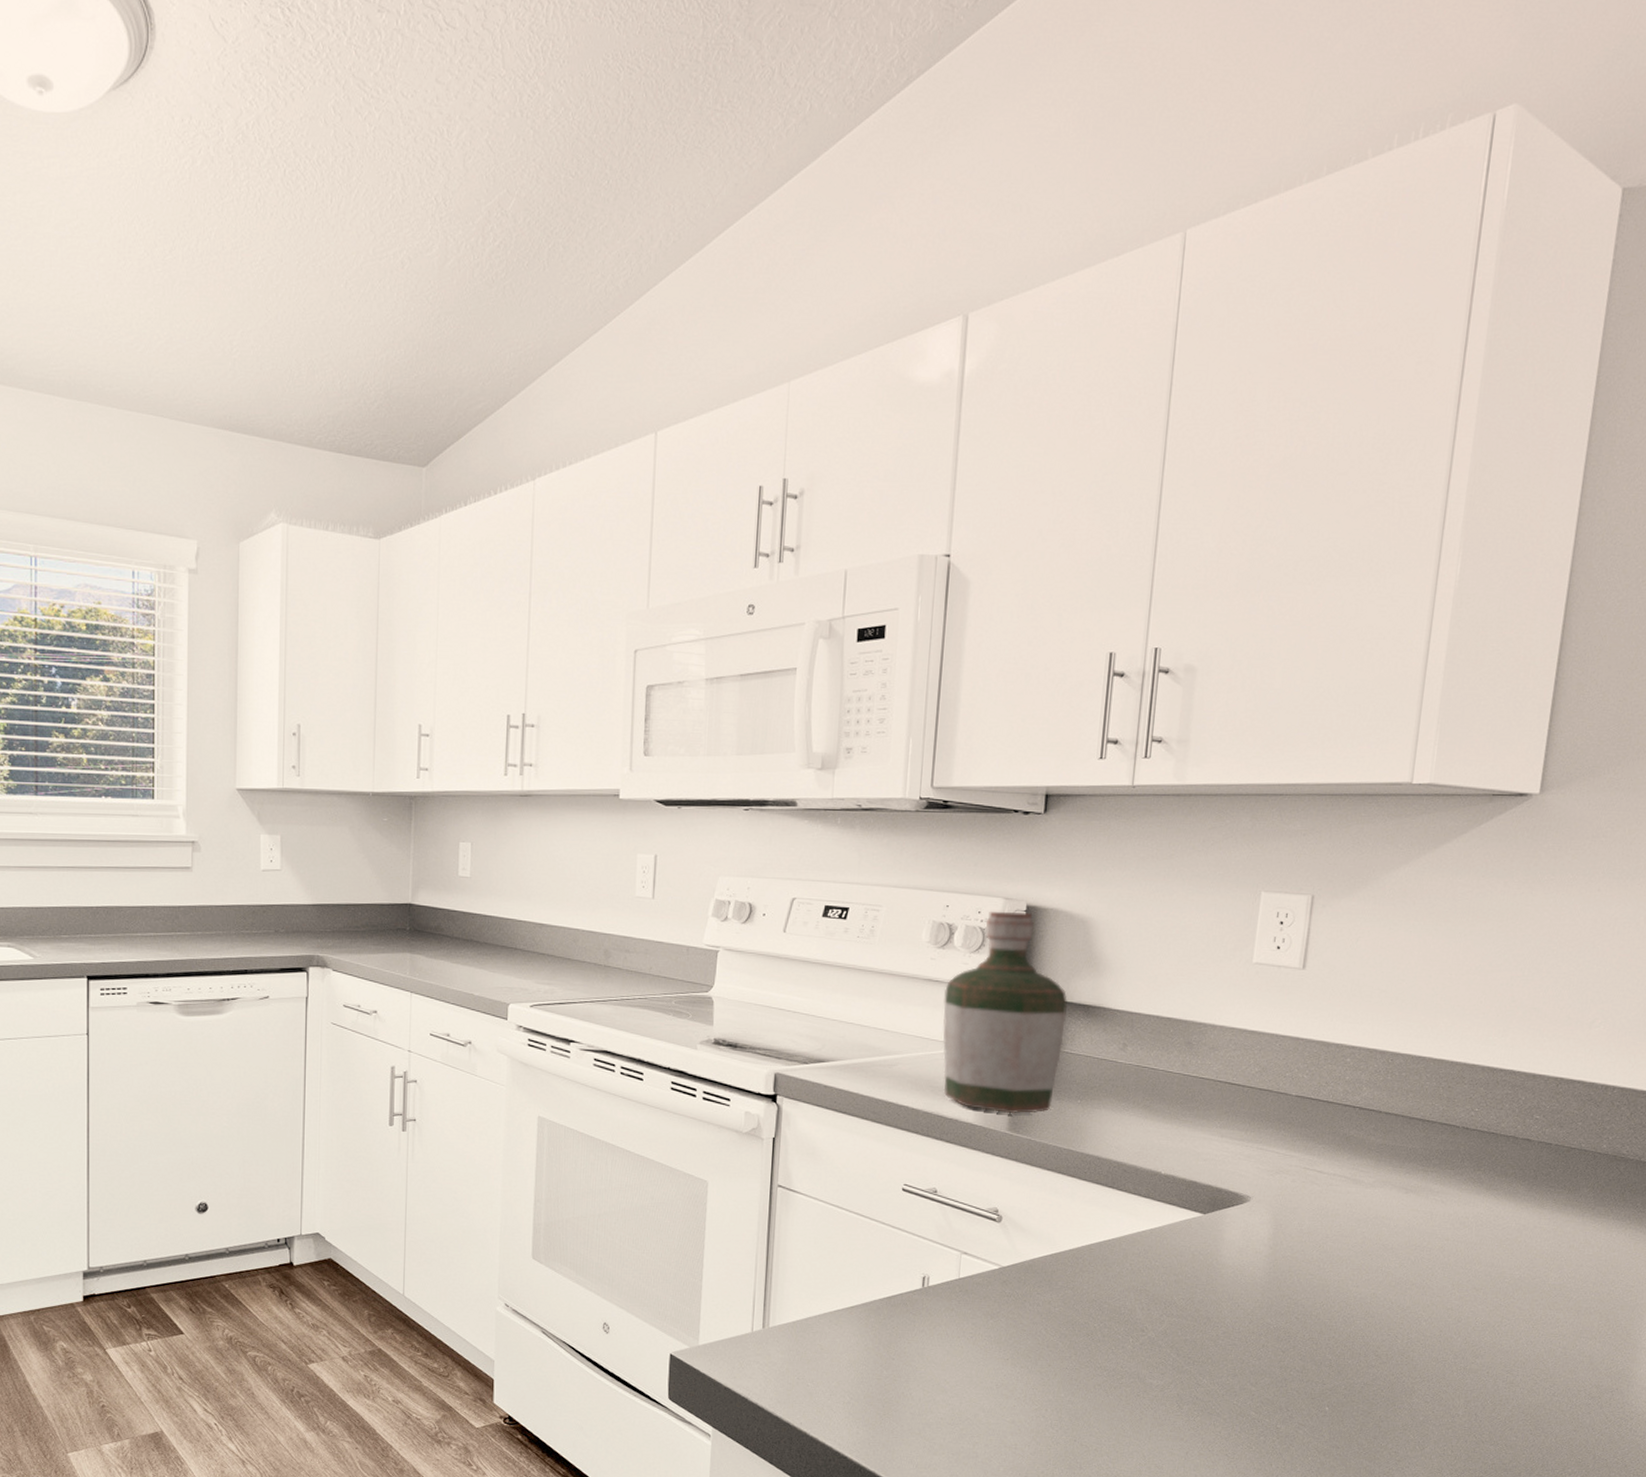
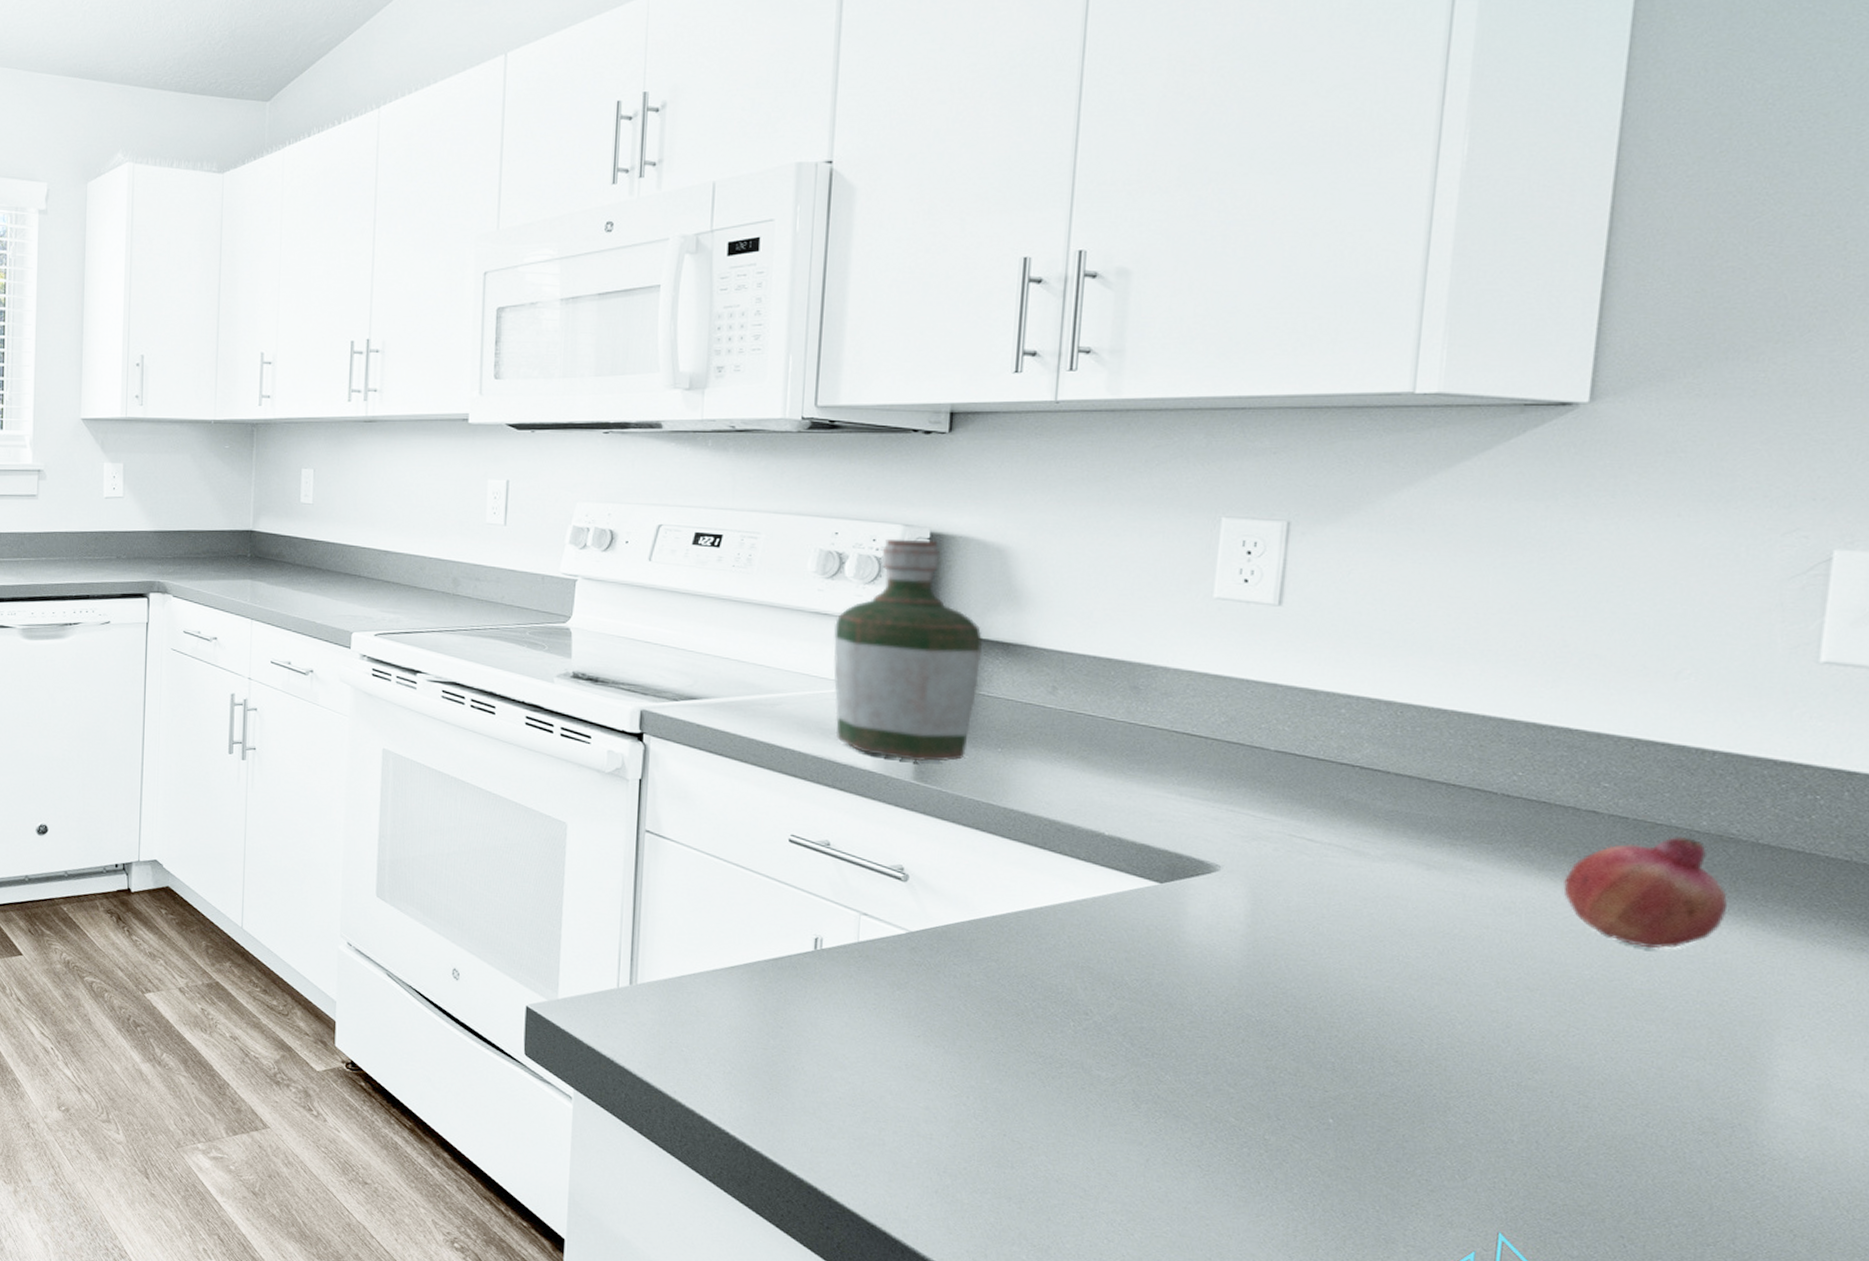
fruit: none [1503,1157,1618,1251] -> present [1563,836,1729,949]

